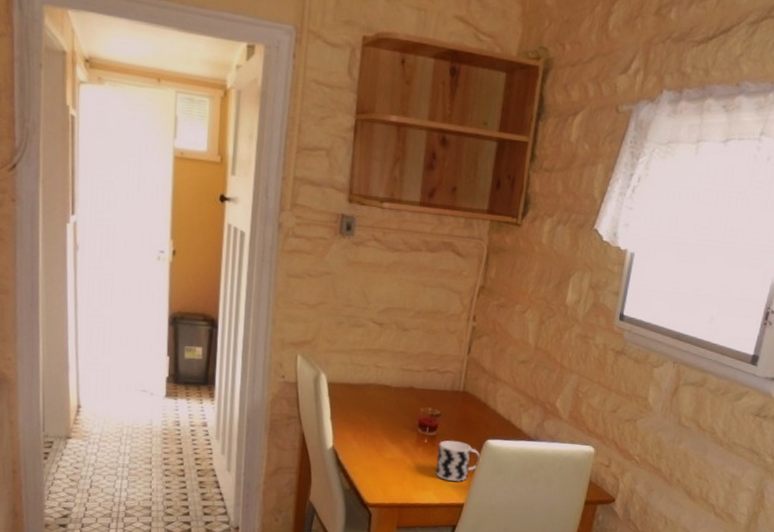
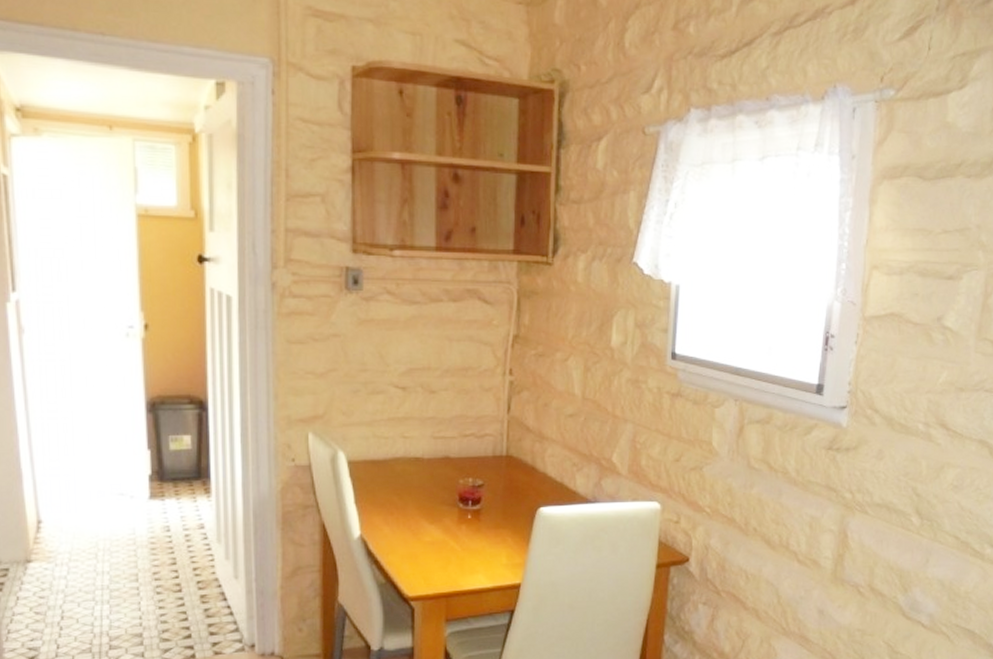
cup: present [435,440,481,482] -> none [484,512,535,559]

